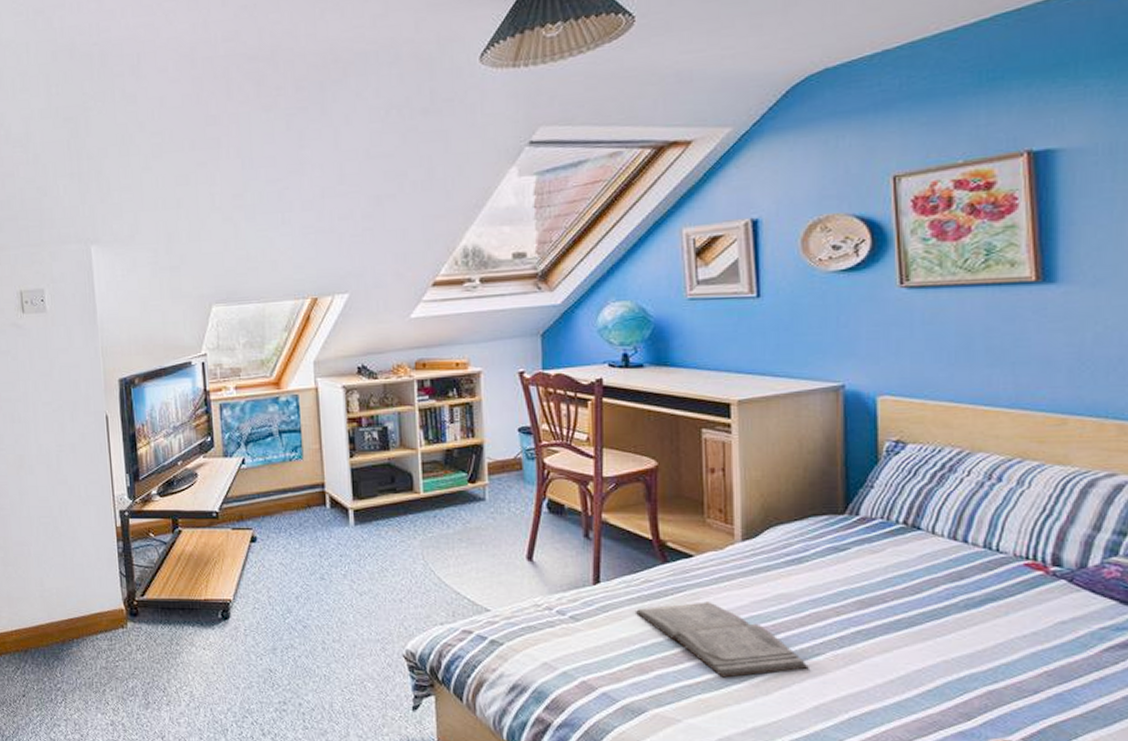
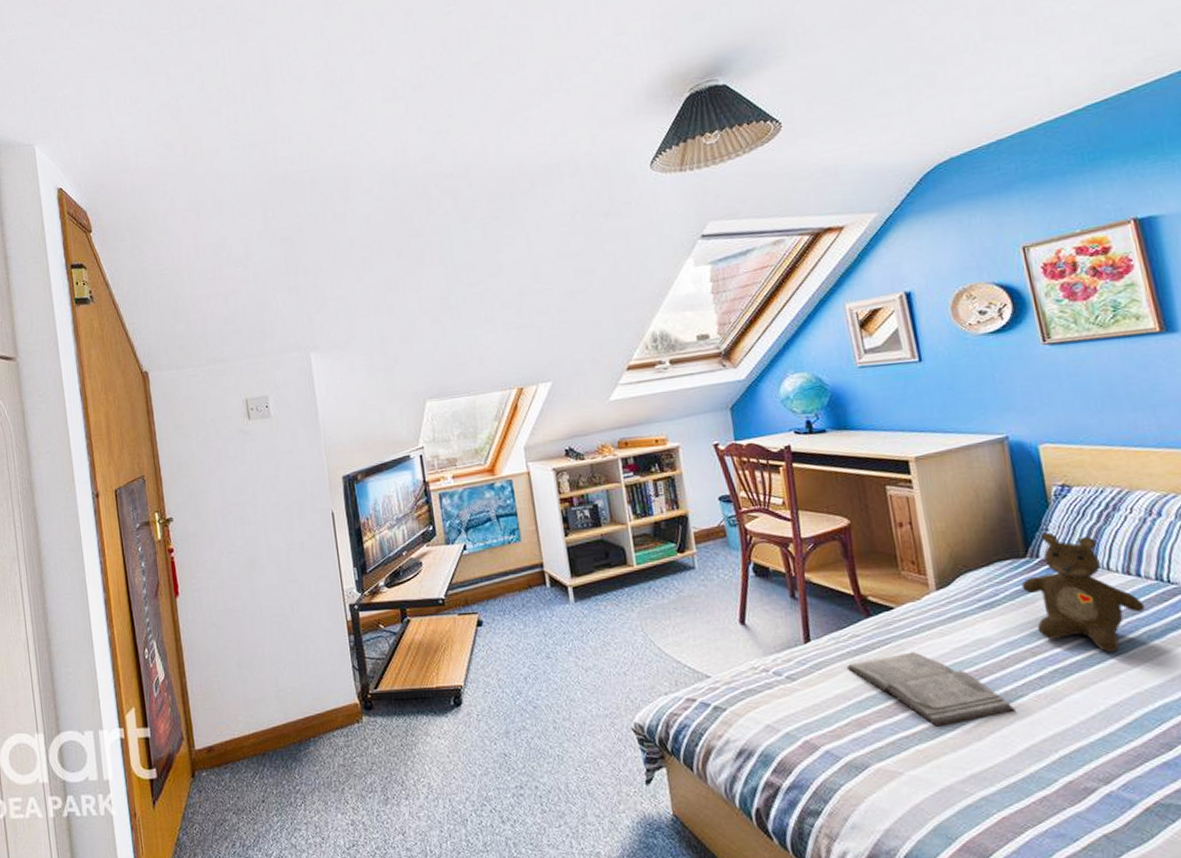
teddy bear: none [835,490,967,618] -> present [1021,532,1146,652]

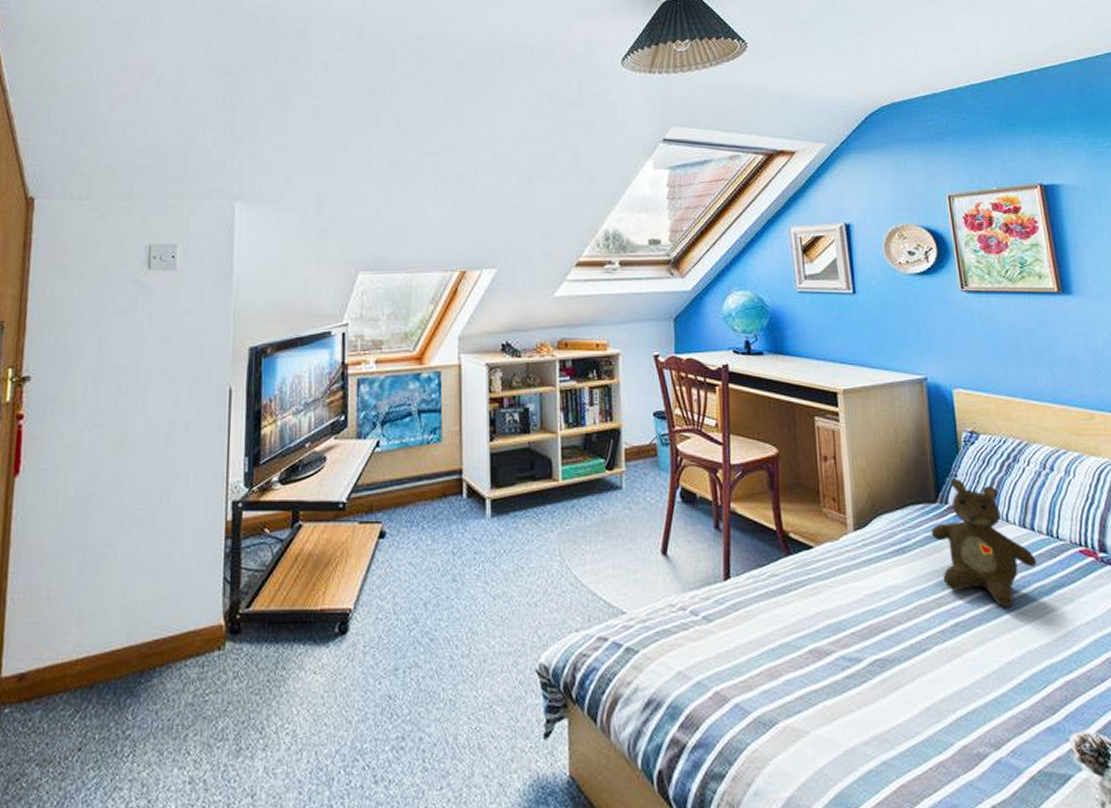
diary: present [846,652,1015,727] -> none [763,596,919,680]

